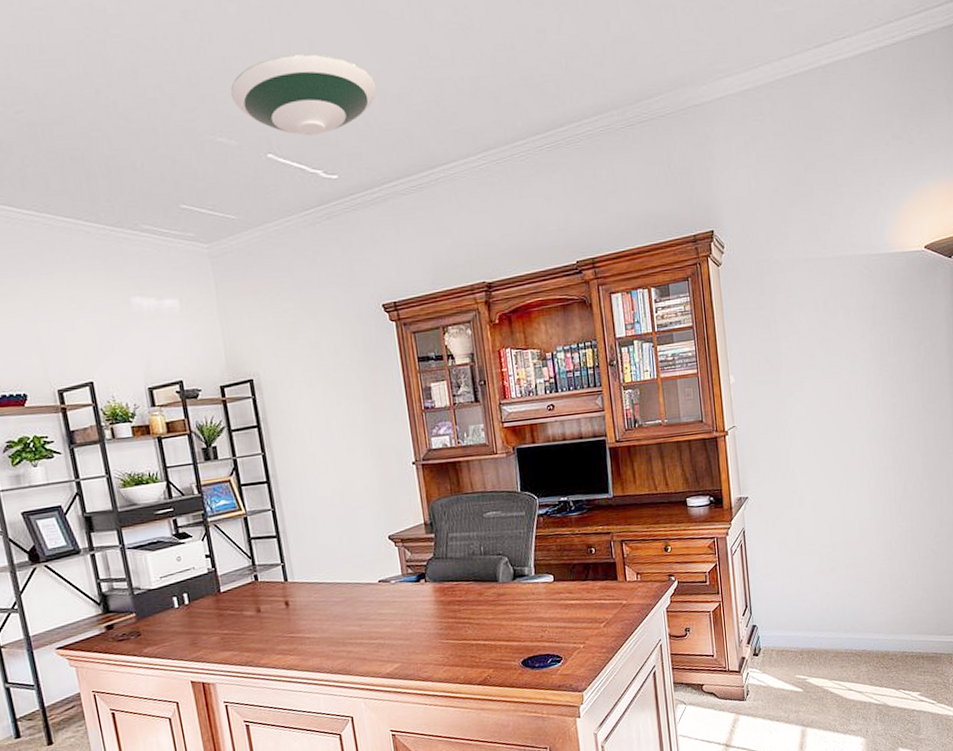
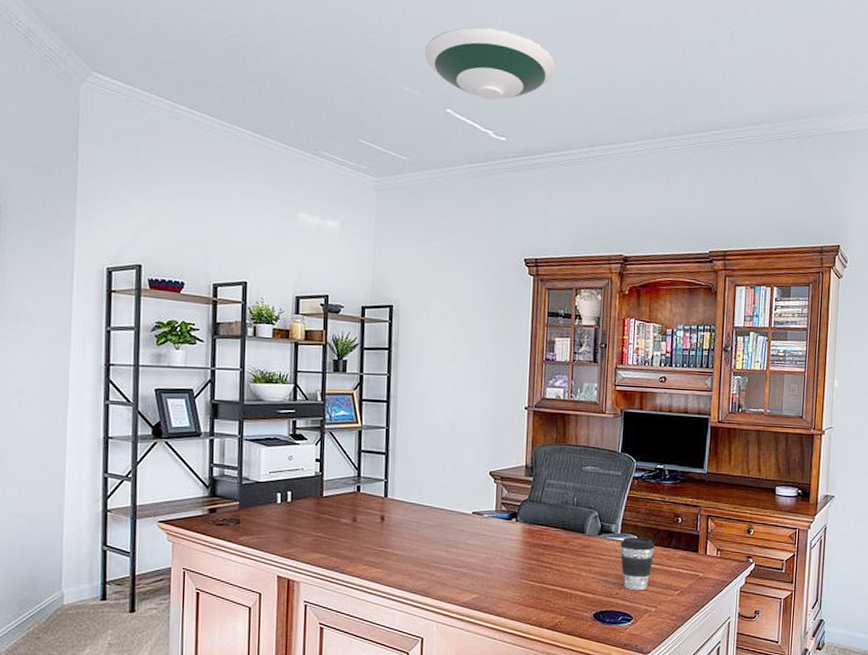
coffee cup: none [536,574,573,631] -> present [620,537,655,591]

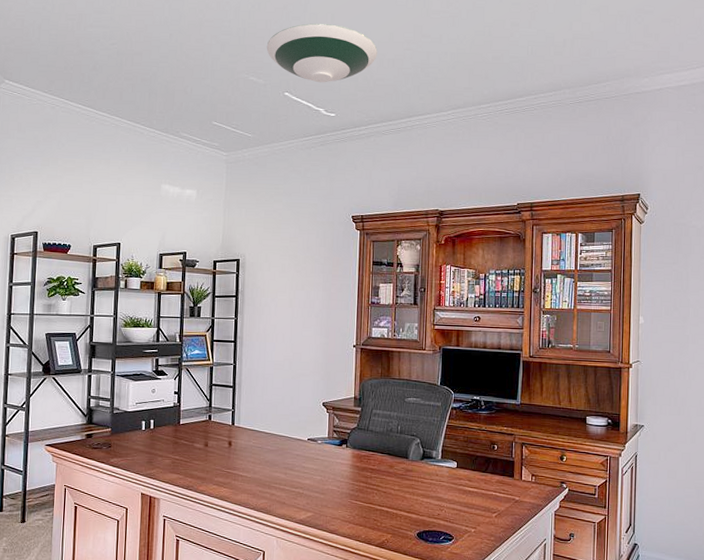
coffee cup: present [620,537,655,591] -> none [441,462,473,513]

